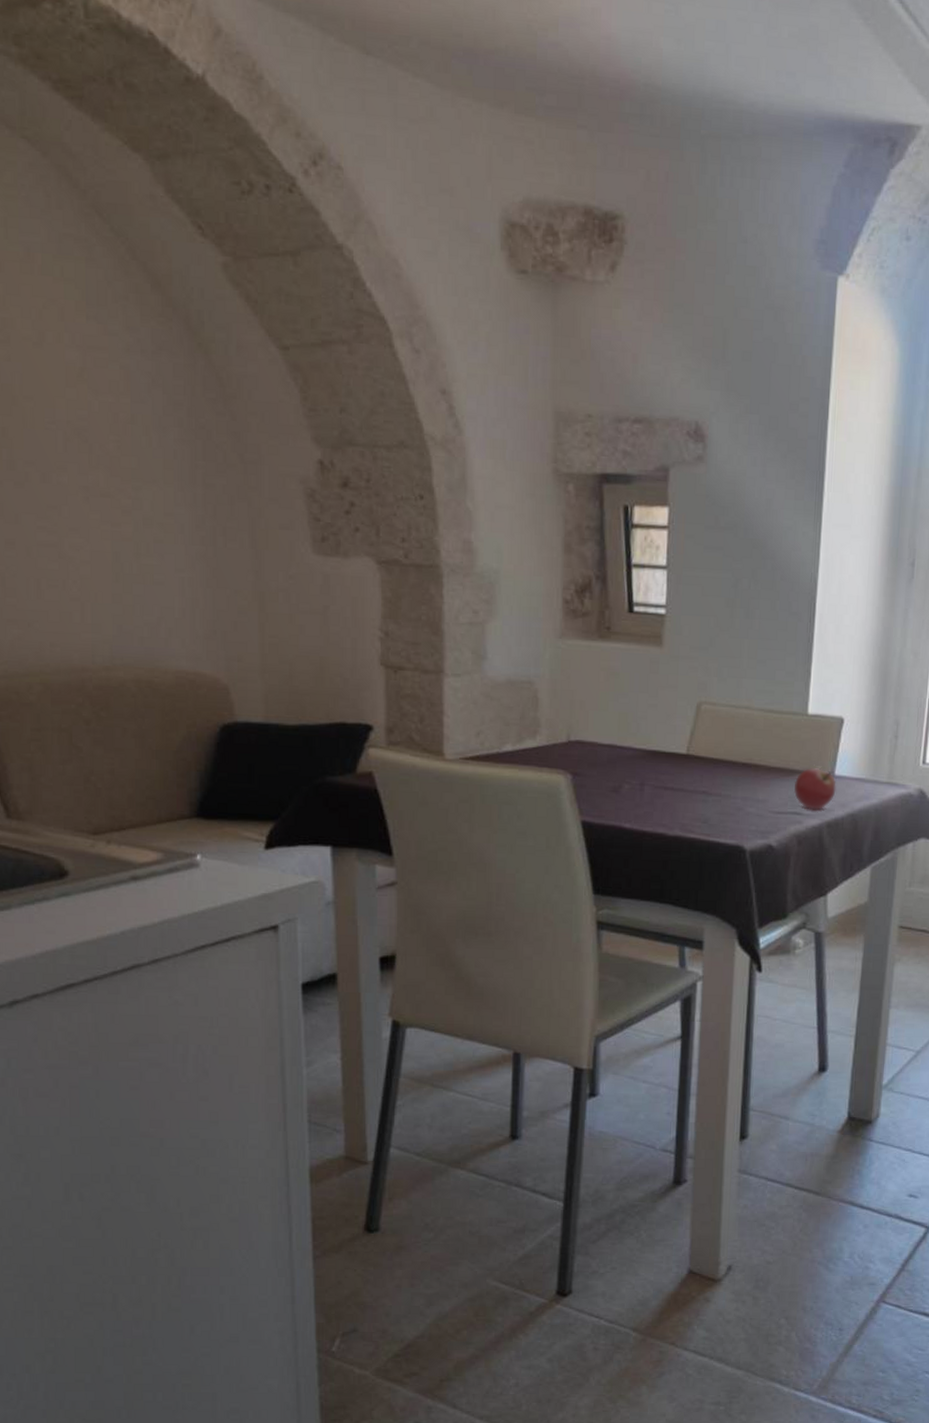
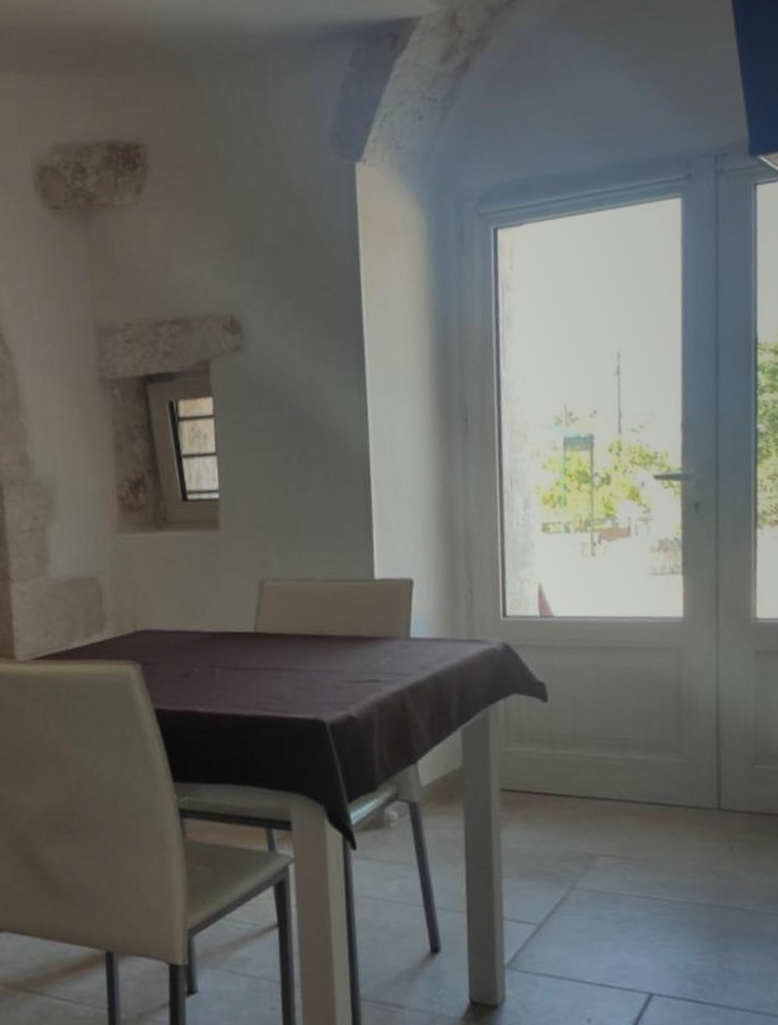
fruit: present [794,767,836,809] -> none [369,632,414,675]

